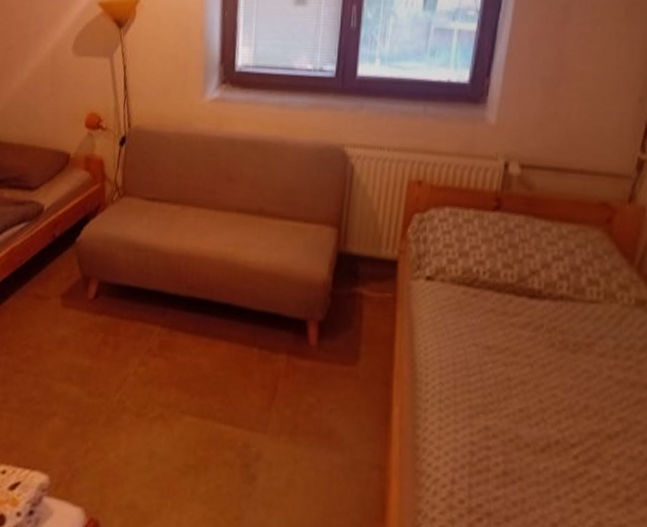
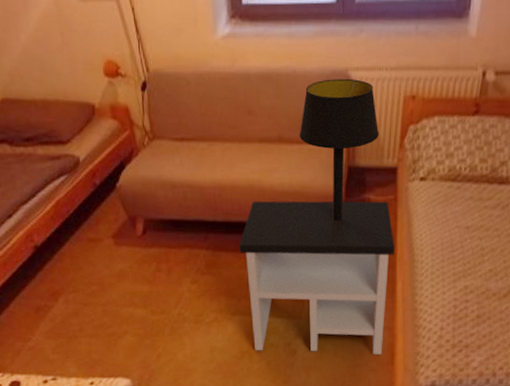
side table: none [200,277,393,504] -> present [238,201,396,355]
table lamp: none [283,153,377,317] -> present [299,78,379,222]

